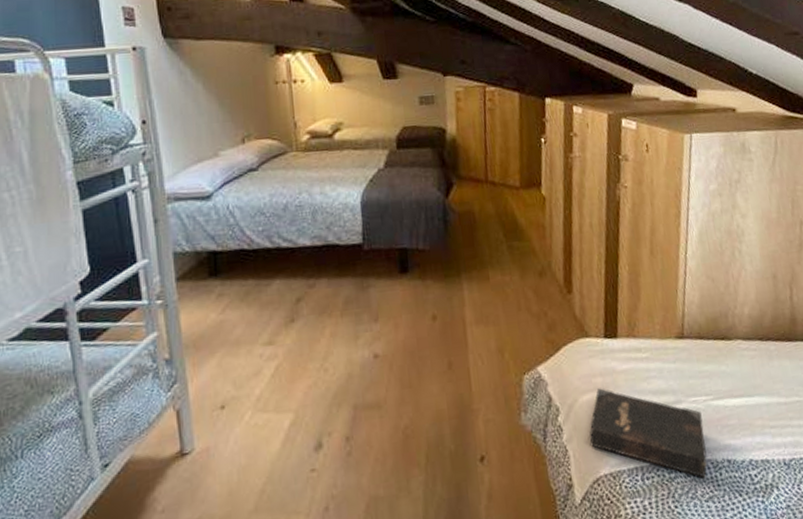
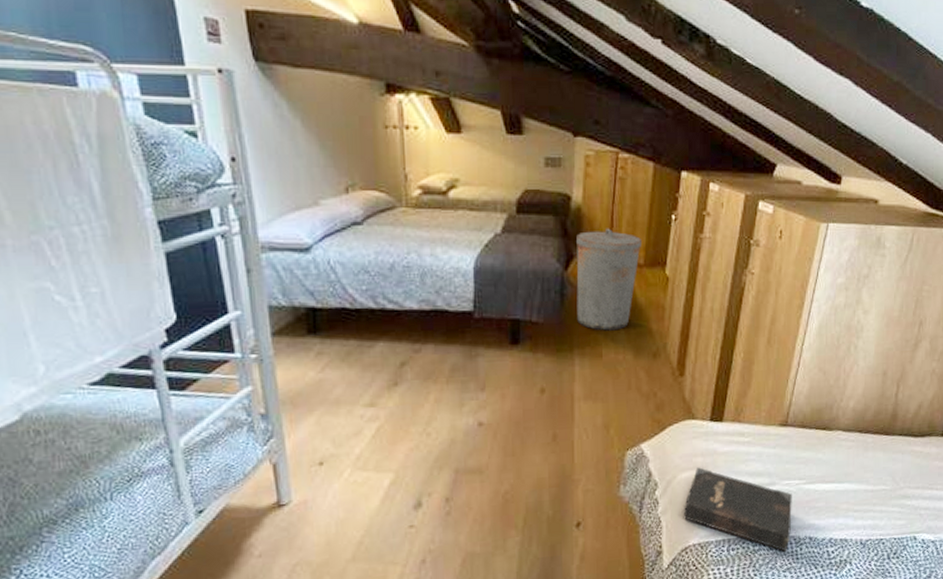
trash can: none [454,155,516,254] -> present [576,228,641,331]

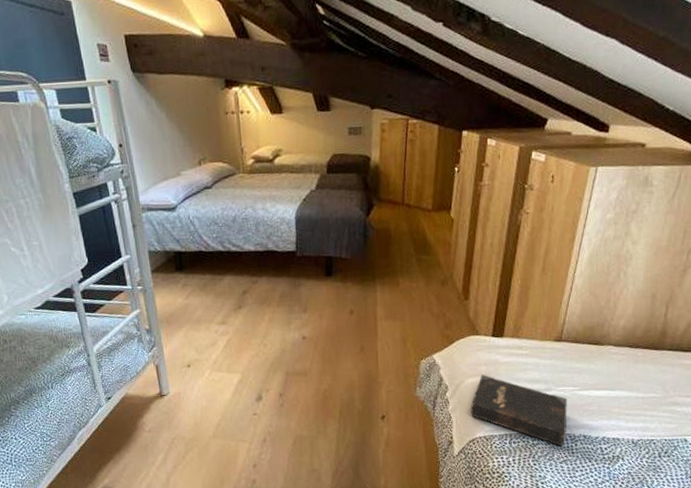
trash can: present [576,228,641,331] -> none [375,181,430,264]

